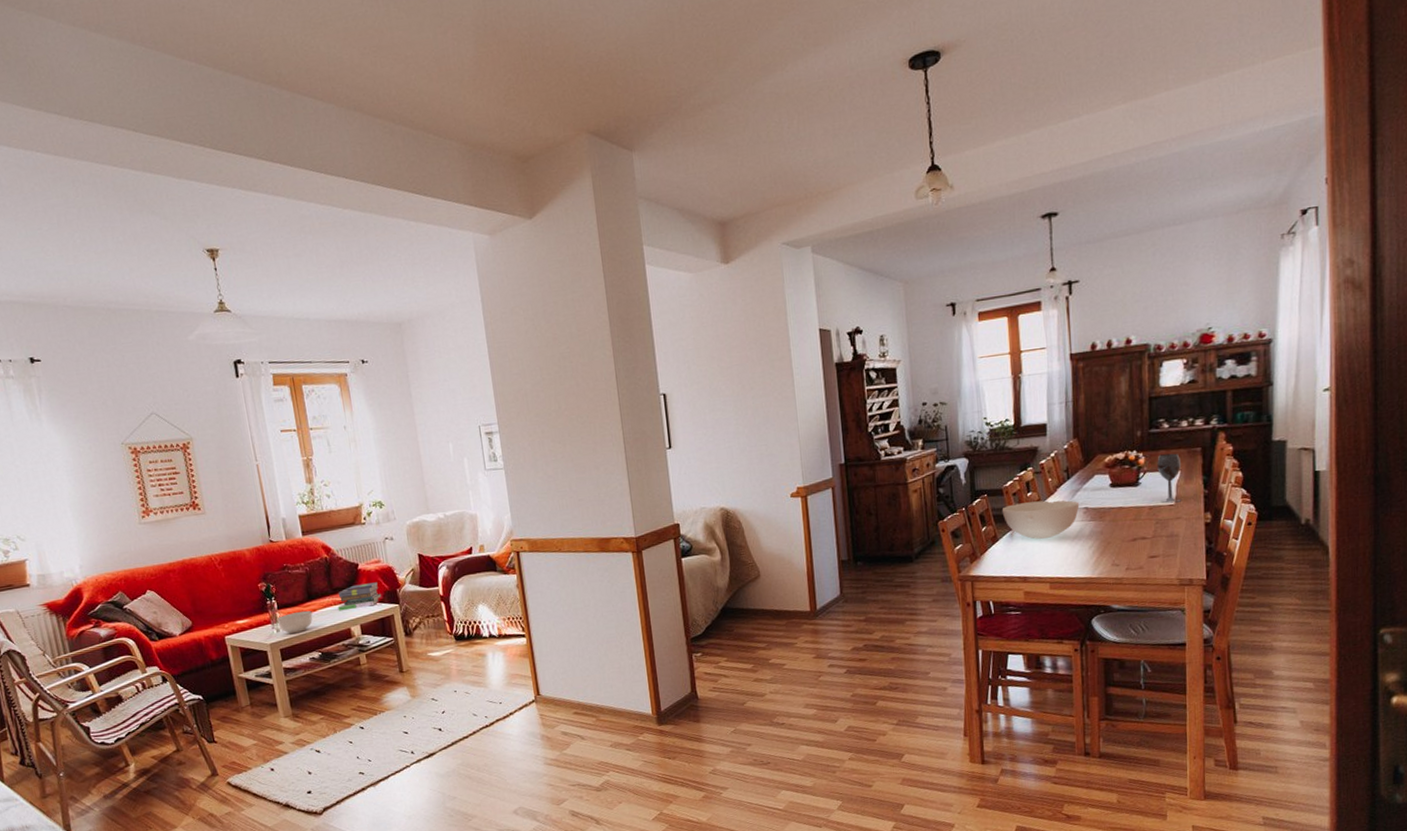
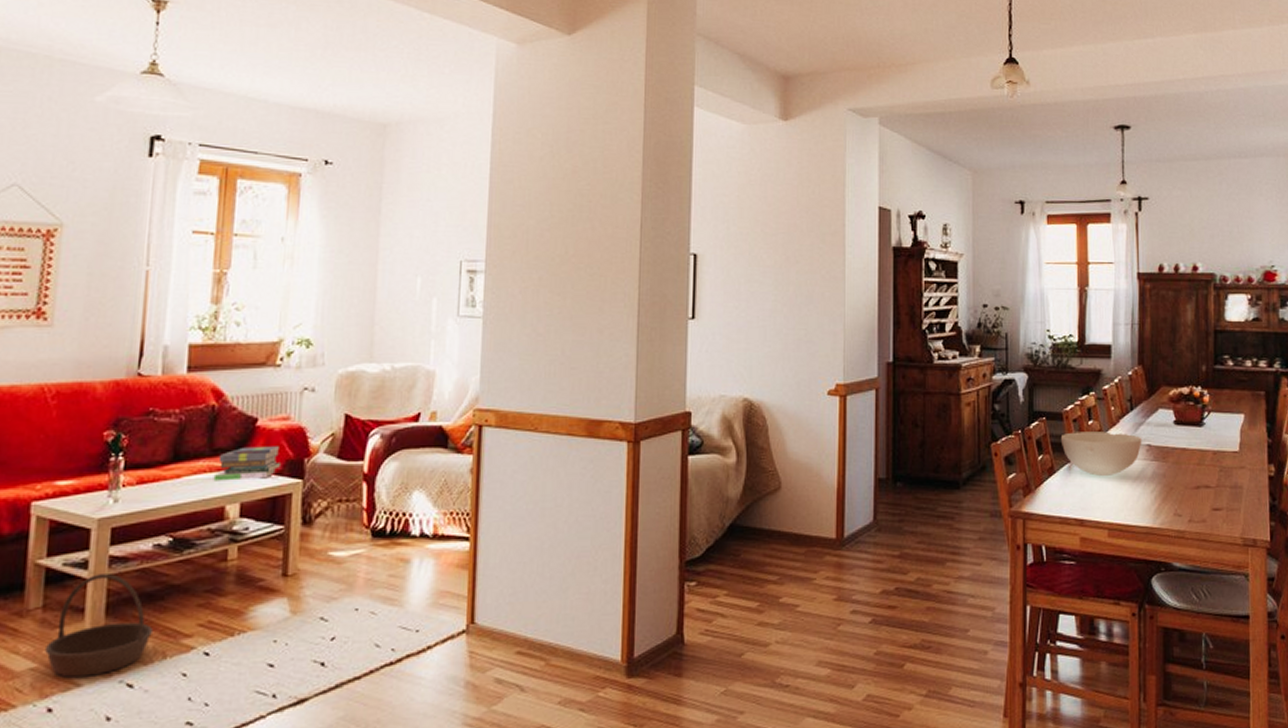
basket: none [259,680,324,749] -> present [45,574,153,678]
bowl: present [277,610,313,634] -> none [118,475,174,508]
wine glass: present [1157,453,1182,504] -> none [1221,394,1246,450]

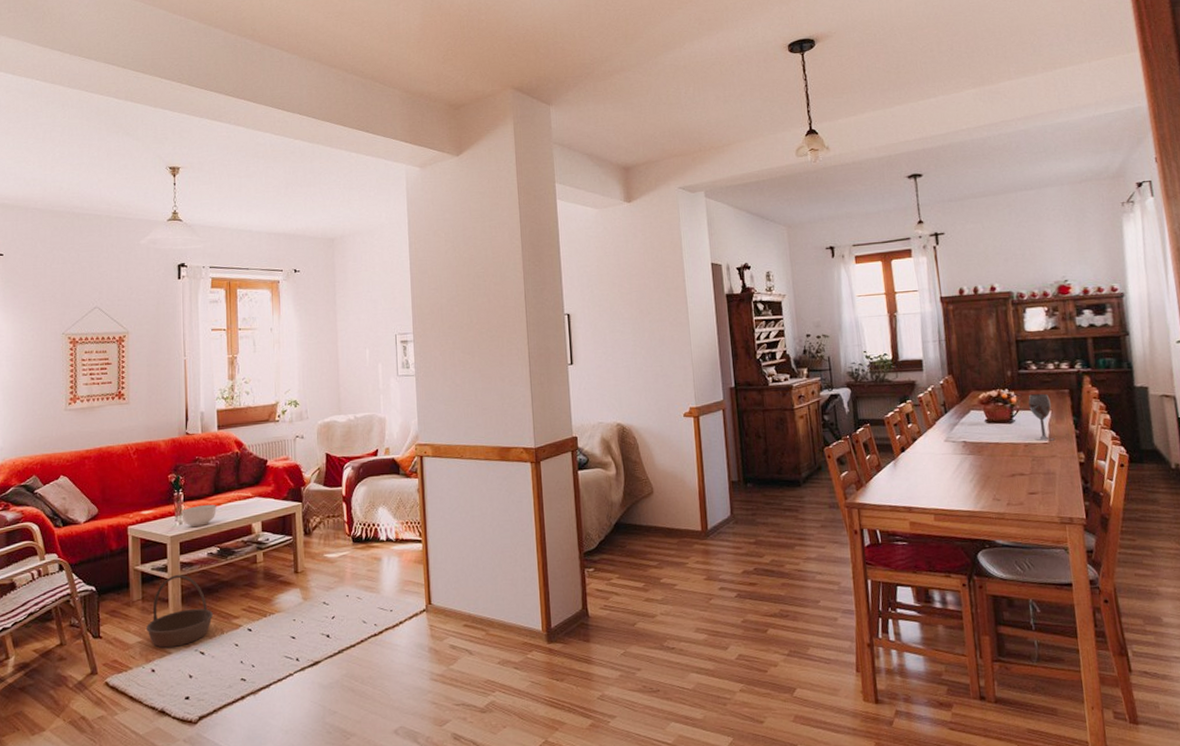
bowl: none [118,475,174,508] -> present [181,504,217,528]
books: present [213,446,282,481] -> none [242,479,286,507]
bowl: present [1060,431,1142,477] -> none [884,432,958,471]
wine glass: none [1221,394,1246,450] -> present [1028,393,1056,442]

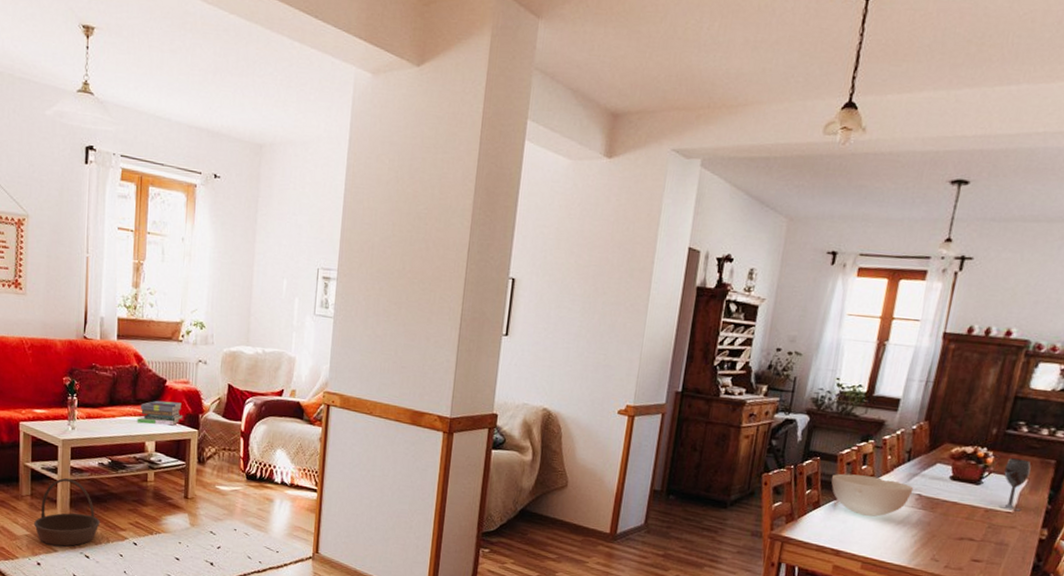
bowl: present [181,504,217,528] -> none [74,413,111,436]
books: none [242,479,286,507] -> present [137,400,183,426]
bowl: none [884,432,958,471] -> present [831,473,914,517]

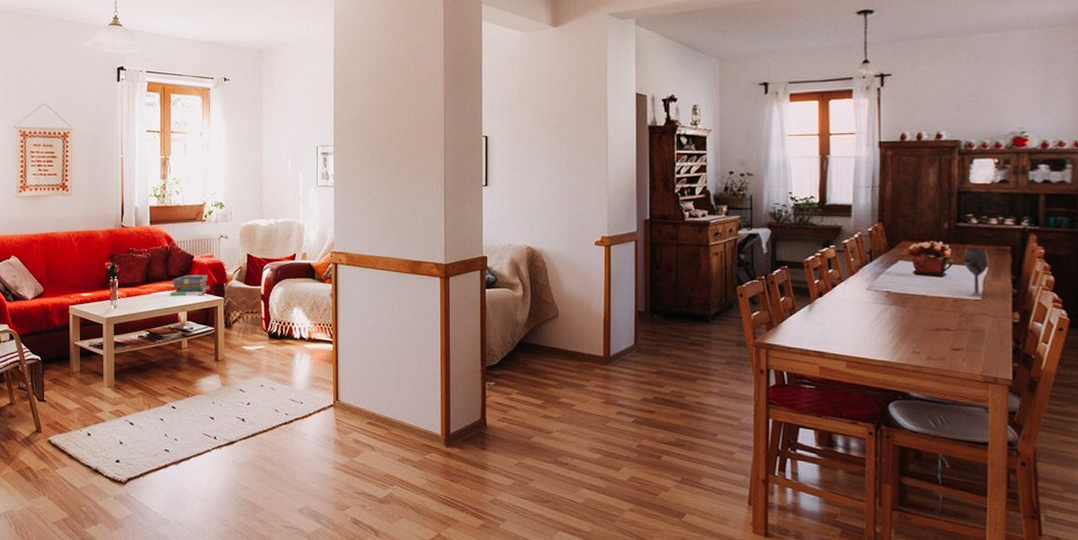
basket: present [34,478,100,547] -> none [84,353,142,416]
bowl: present [831,473,914,517] -> none [801,279,881,318]

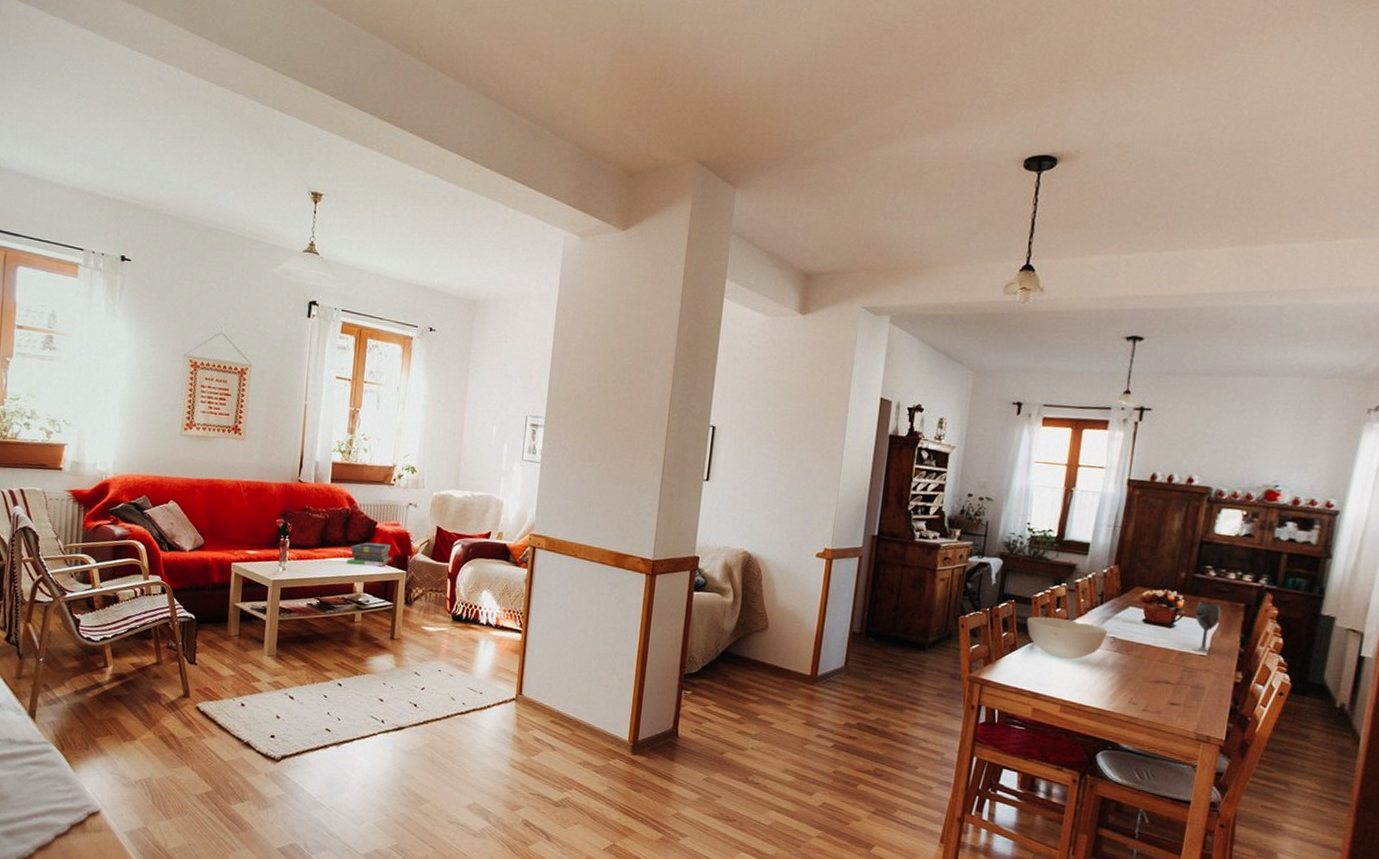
bowl: none [801,279,881,318] -> present [1026,616,1108,660]

